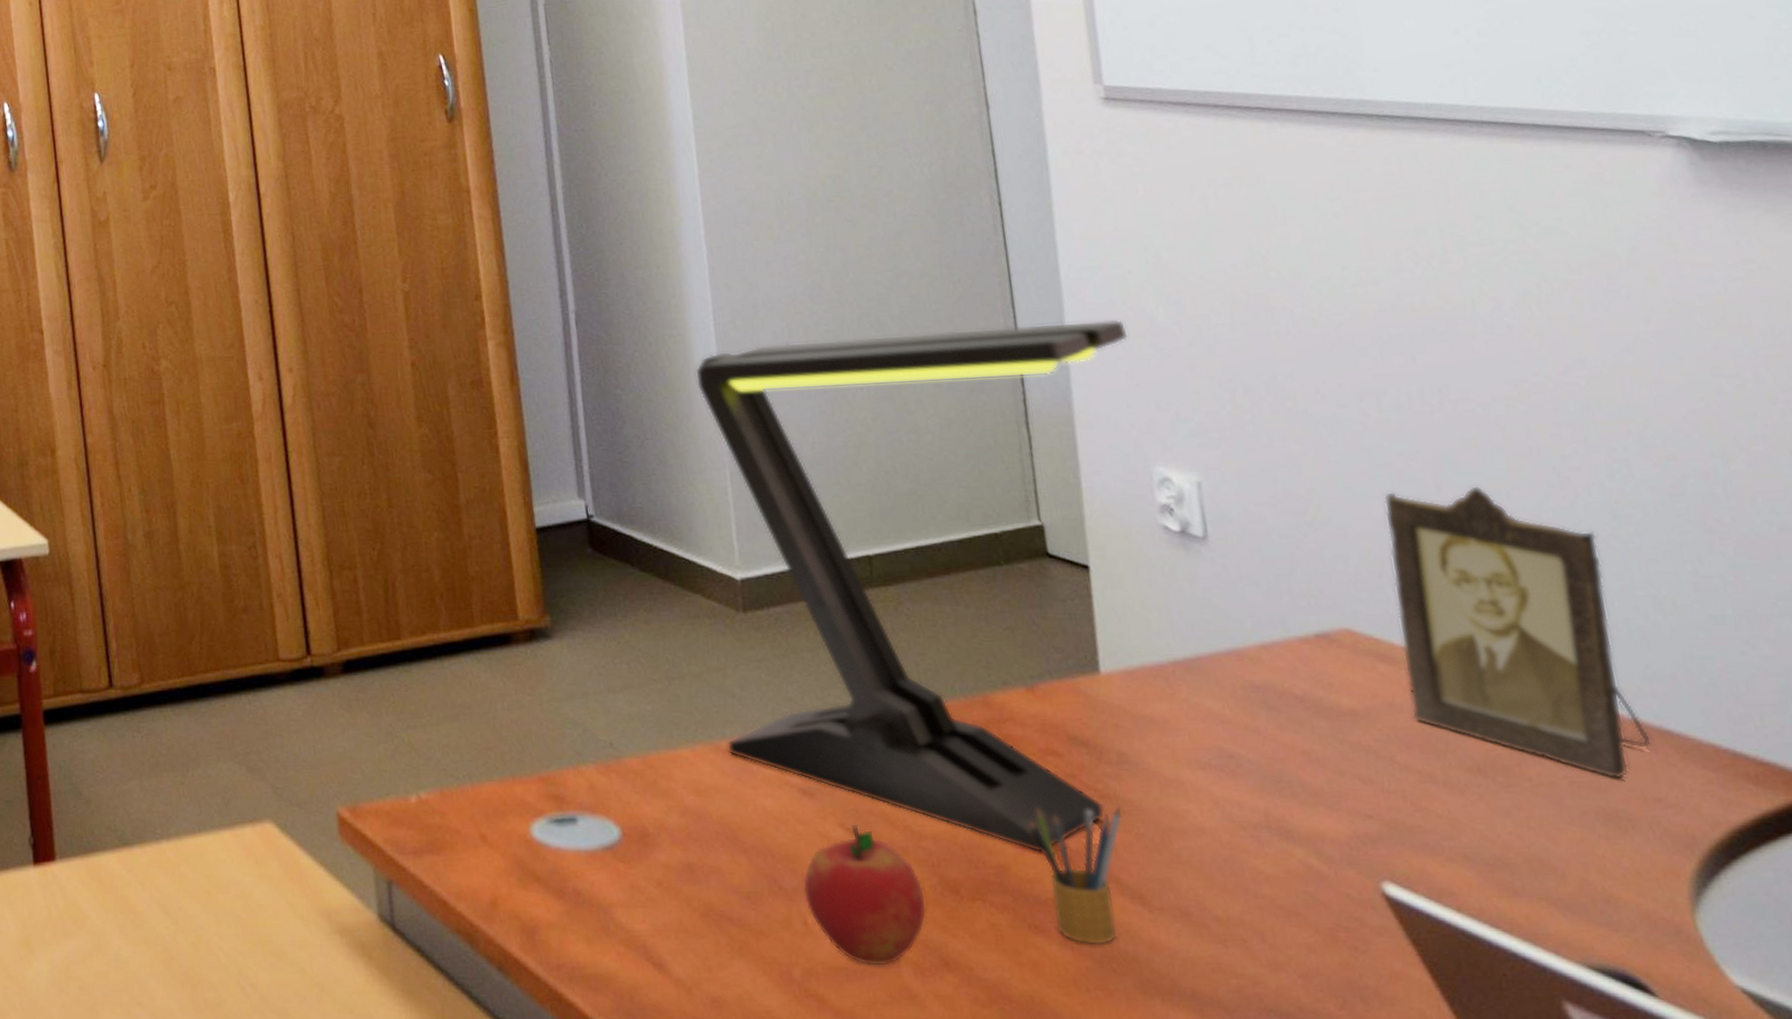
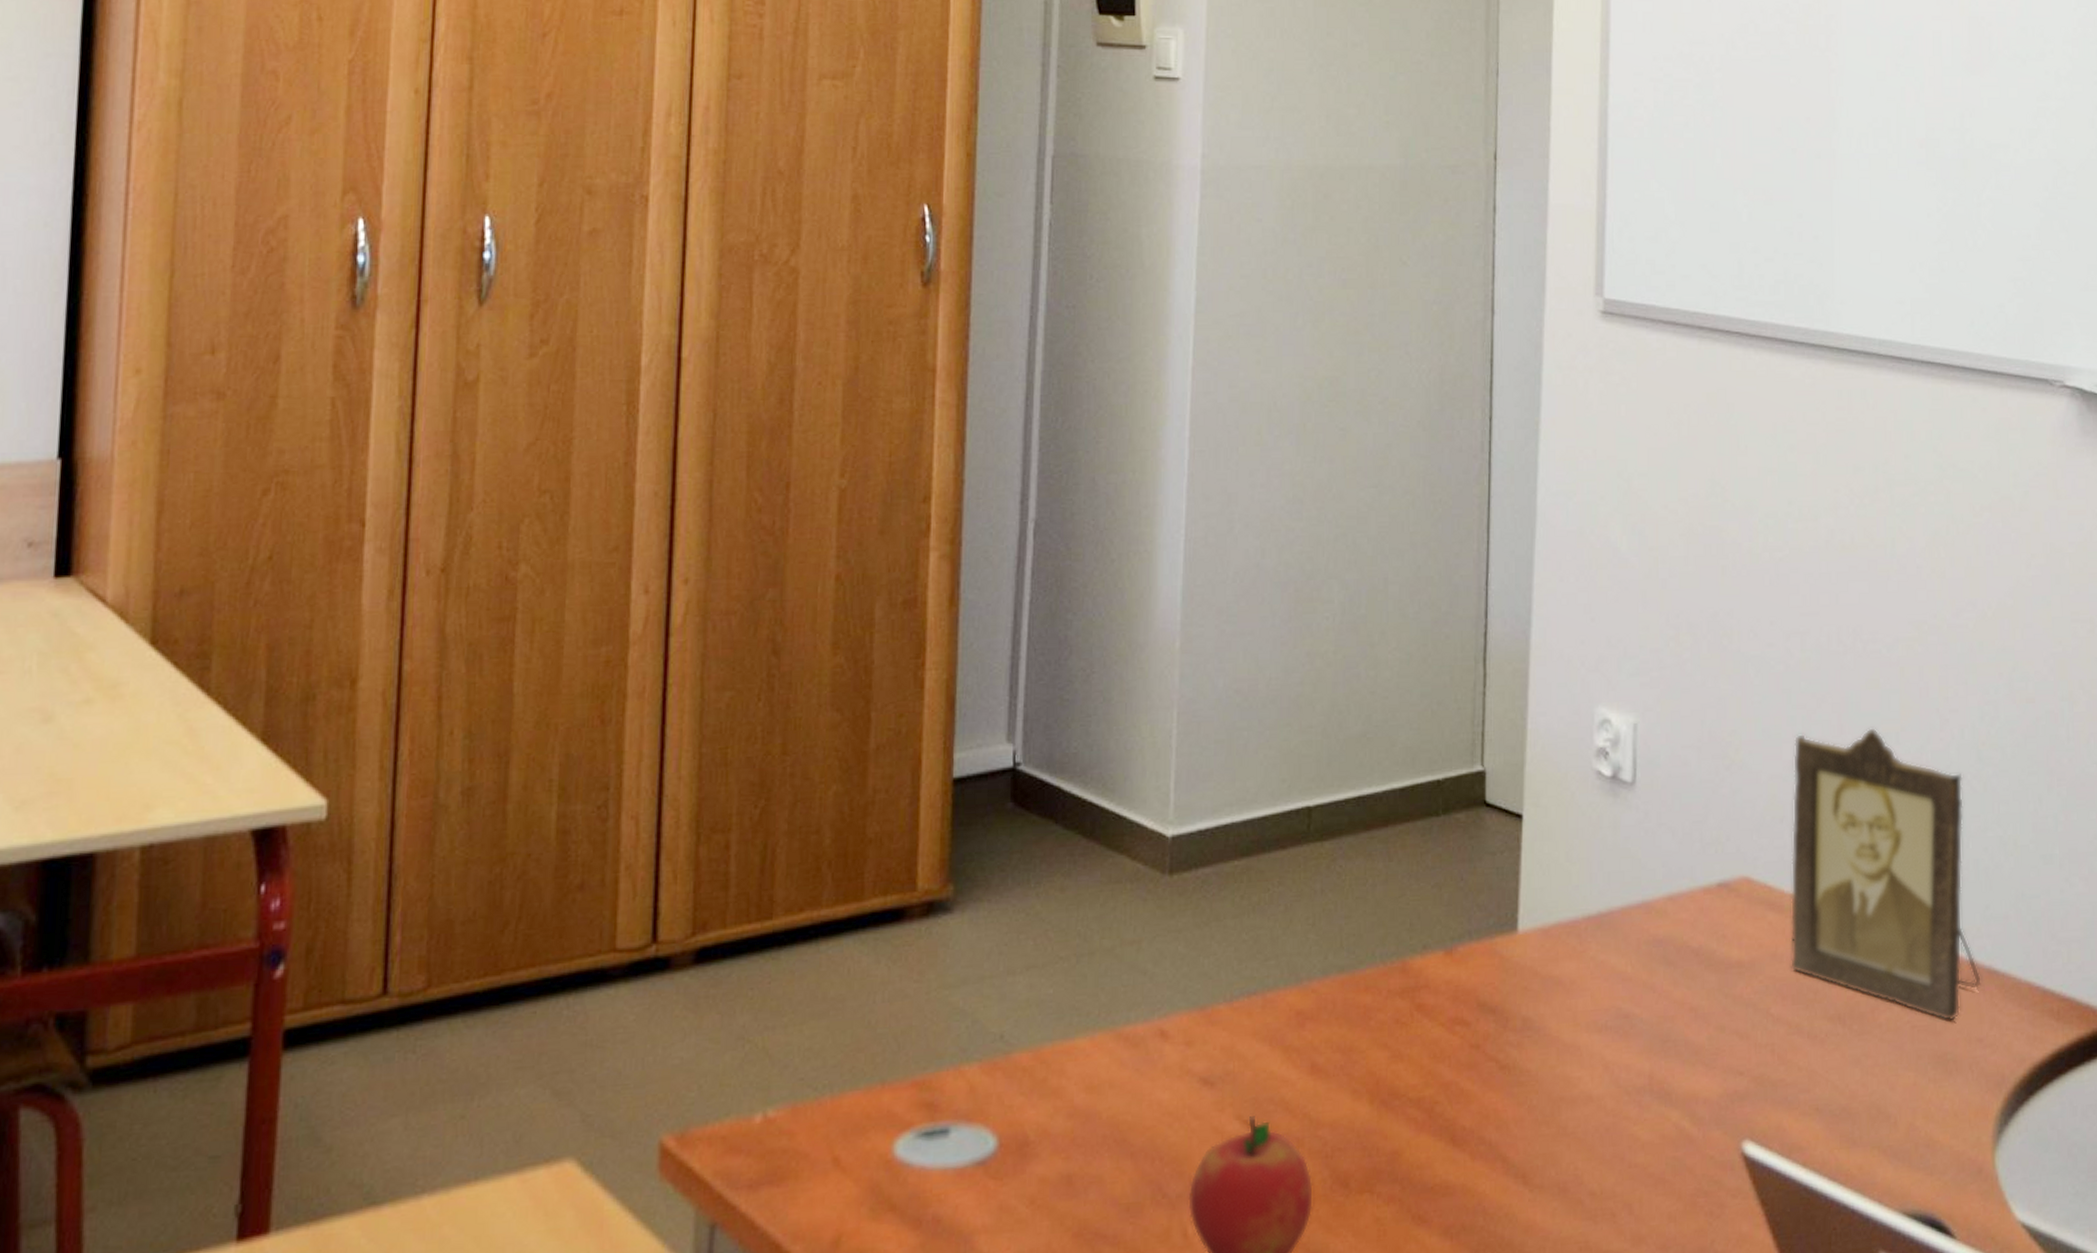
desk lamp: present [694,319,1129,852] -> none [1129,548,1592,1134]
pencil box: present [1027,806,1123,946] -> none [1427,1076,1518,1233]

